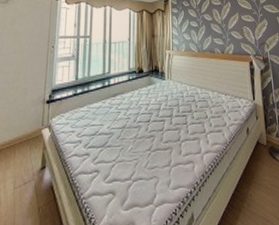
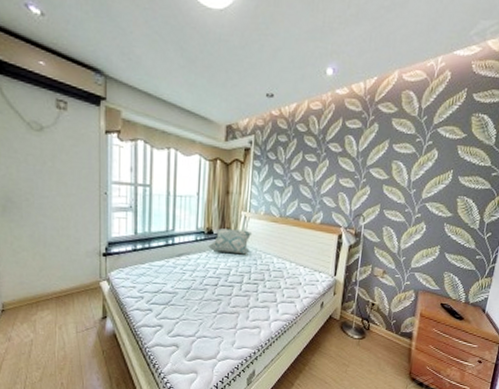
decorative pillow: none [140,66,177,89] -> present [208,228,253,255]

